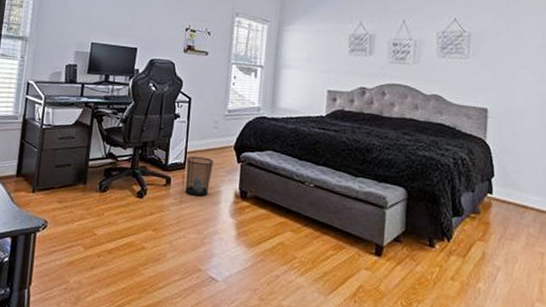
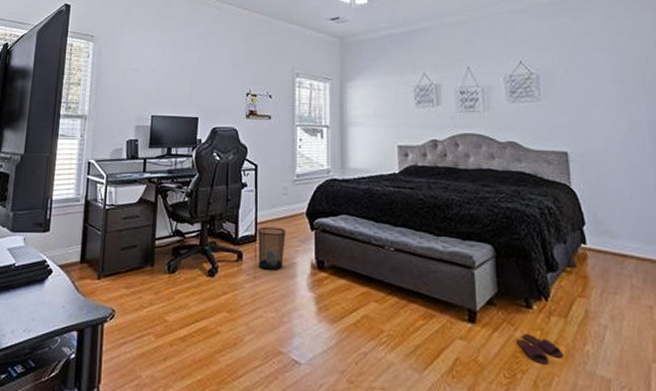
slippers: none [416,269,457,297] -> present [516,334,563,365]

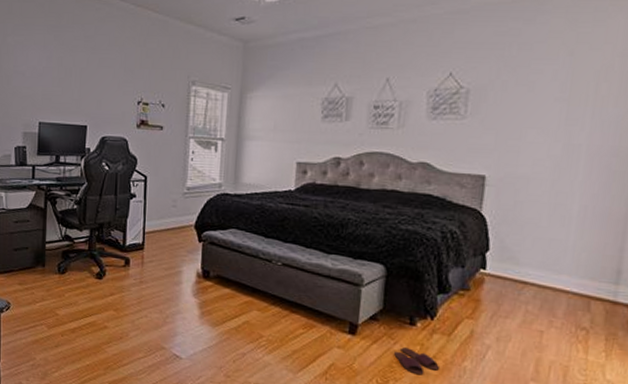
waste bin: present [258,226,286,270] -> none [145,236,173,277]

